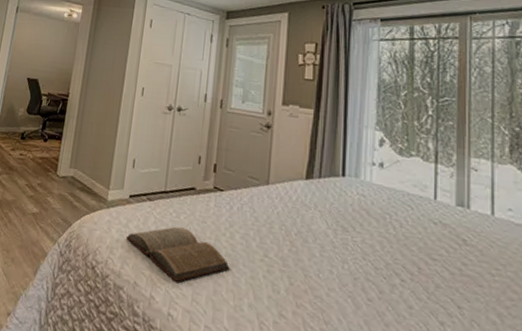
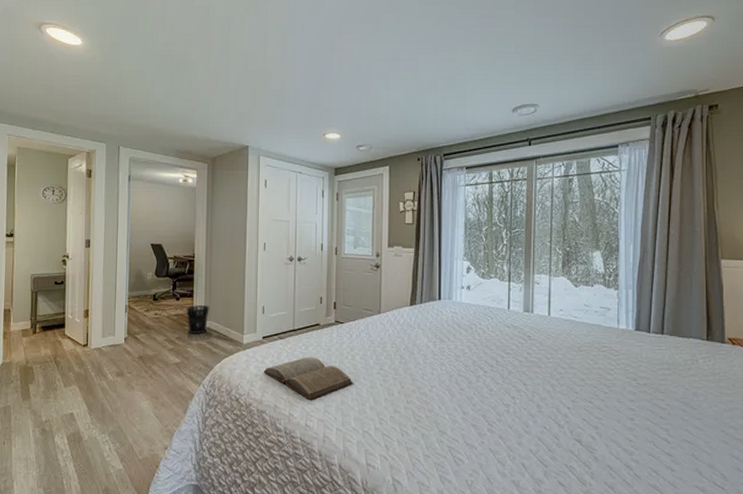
wastebasket: none [51,148,77,184] -> present [186,305,210,335]

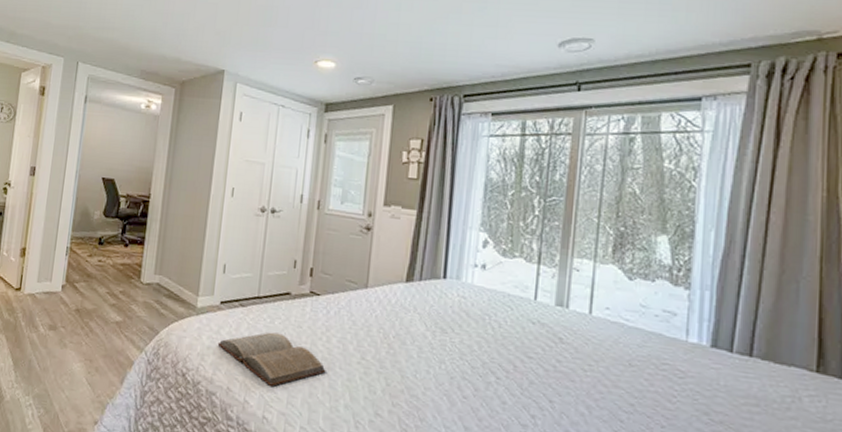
wastebasket: present [186,305,210,335] -> none [134,254,162,291]

